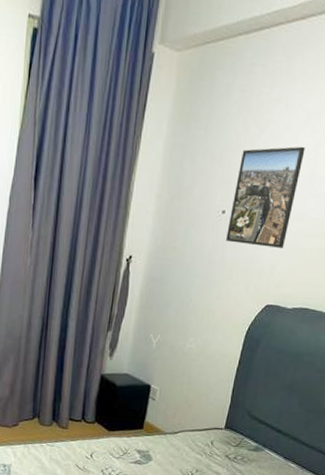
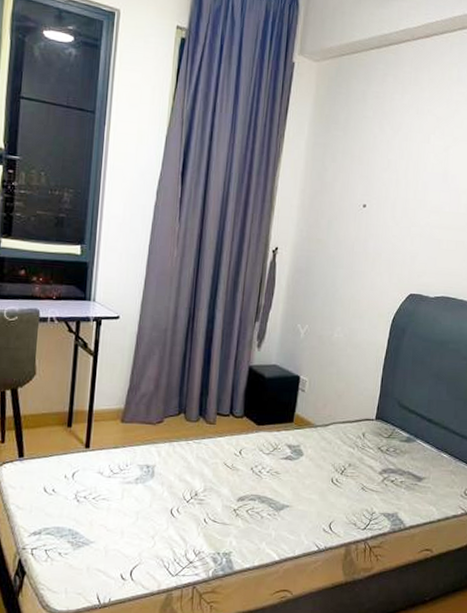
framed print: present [226,146,305,248] -> none [368,147,437,240]

